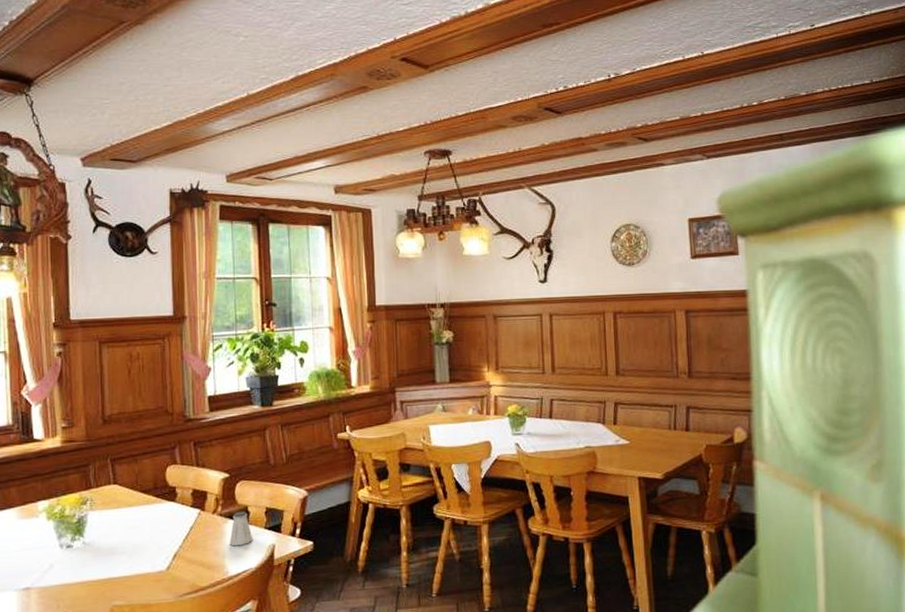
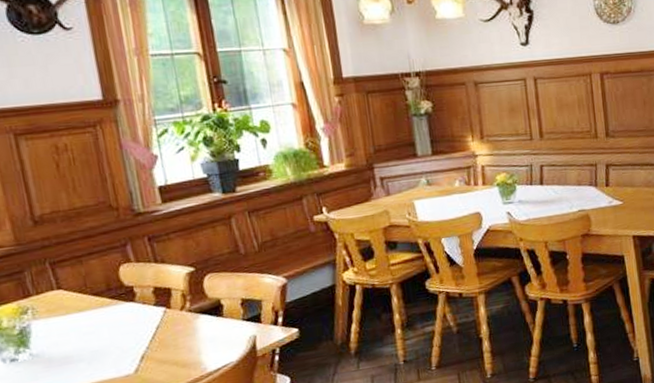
saltshaker: present [229,511,253,547] -> none [203,304,231,342]

